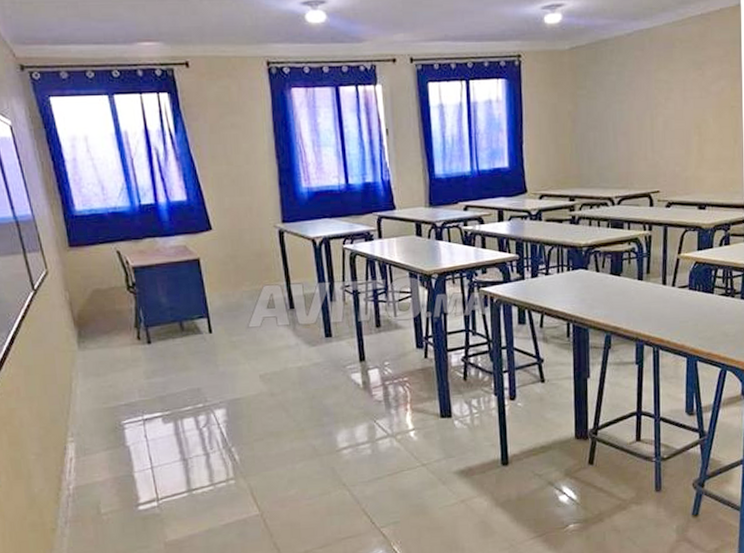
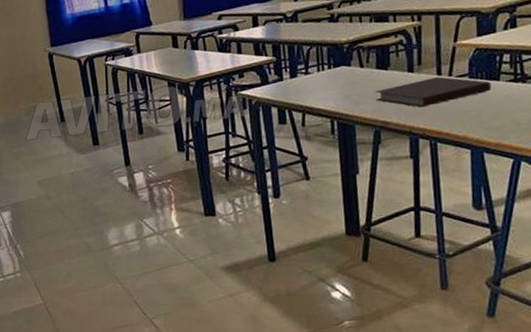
notebook: none [608,286,707,315] -> present [375,76,492,108]

